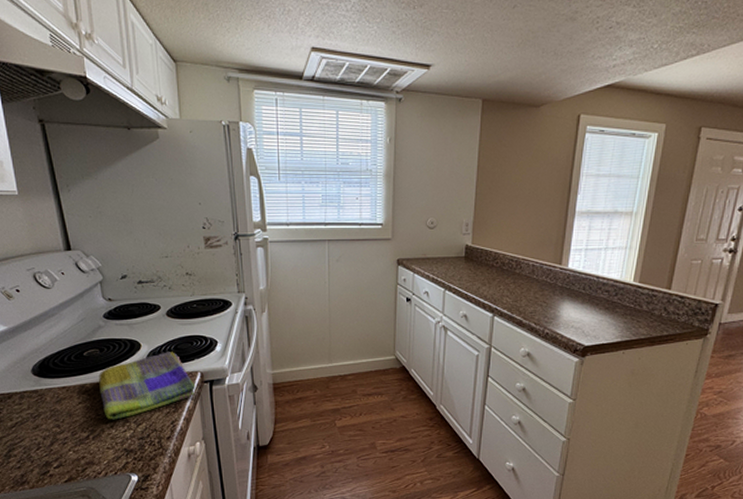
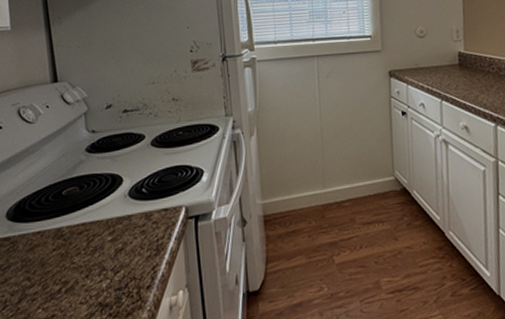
dish towel: present [99,352,196,420] -> none [76,185,180,268]

